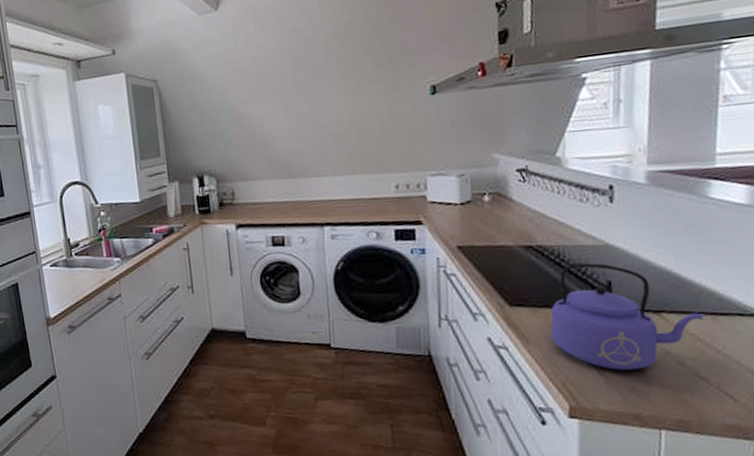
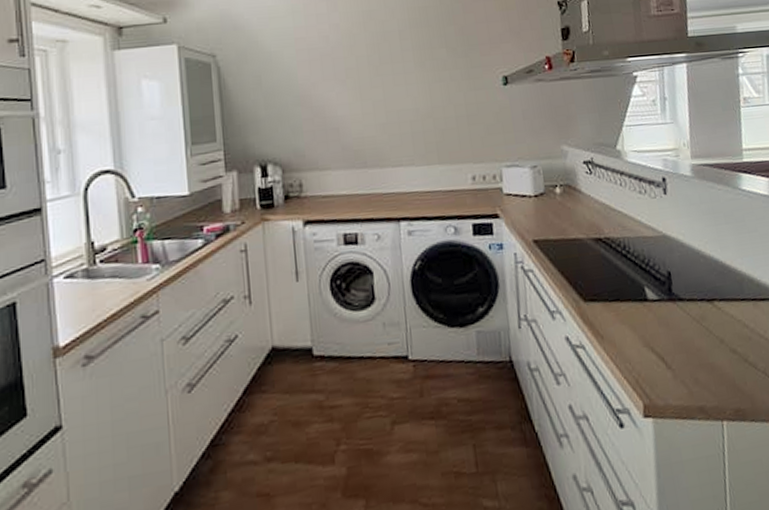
kettle: present [550,263,705,371] -> none [621,254,748,363]

